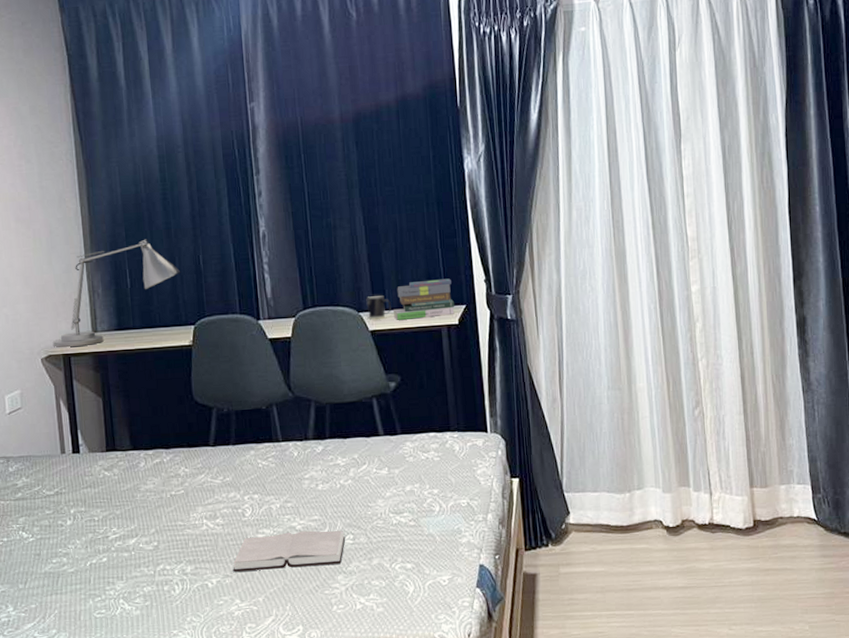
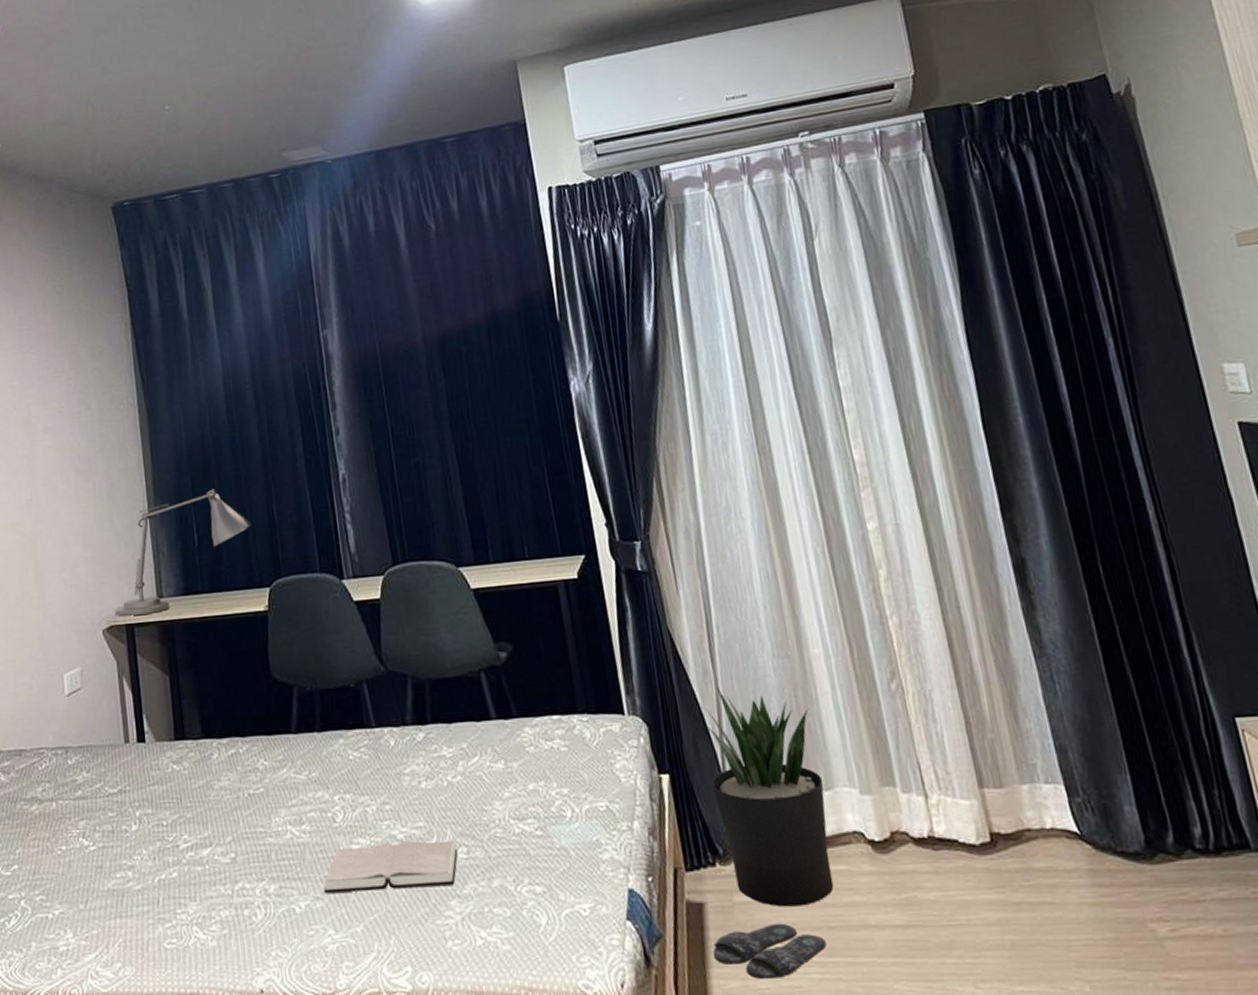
mug: present [366,295,391,321] -> none [465,546,496,577]
books: present [392,278,455,320] -> none [497,523,572,576]
slippers: none [541,587,625,628] -> present [713,923,826,979]
planter: none [551,411,636,576] -> present [706,687,834,907]

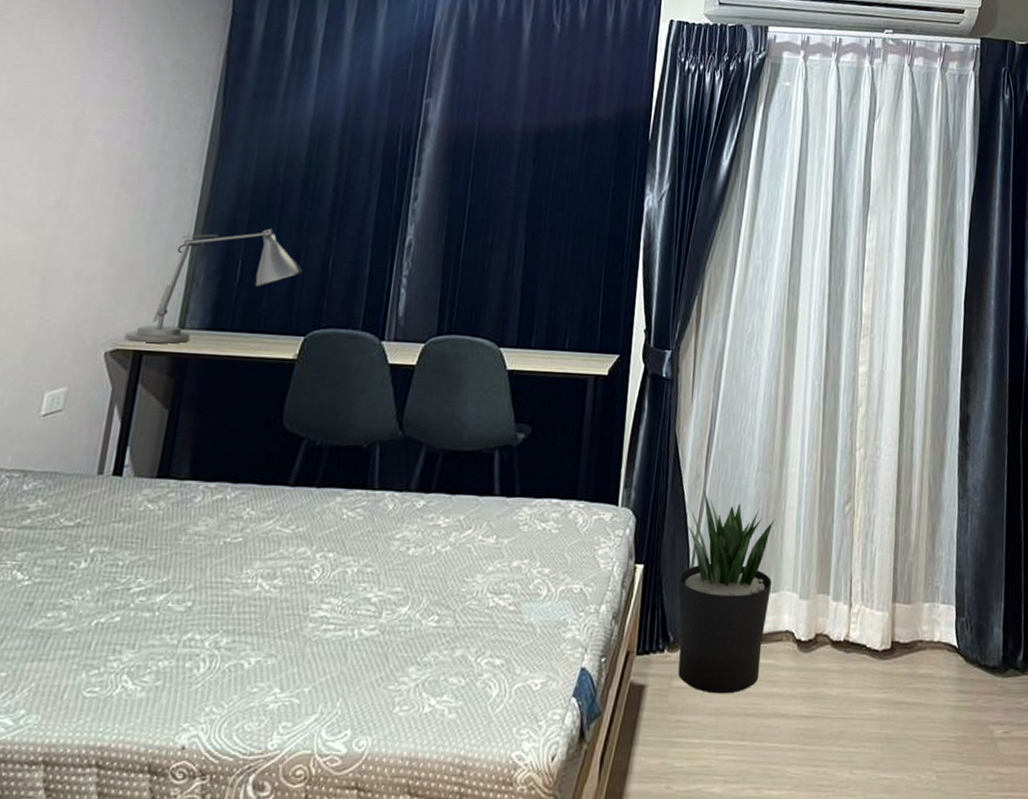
hardback book: present [324,840,458,893] -> none [280,605,429,652]
slippers: present [713,923,826,979] -> none [642,708,741,758]

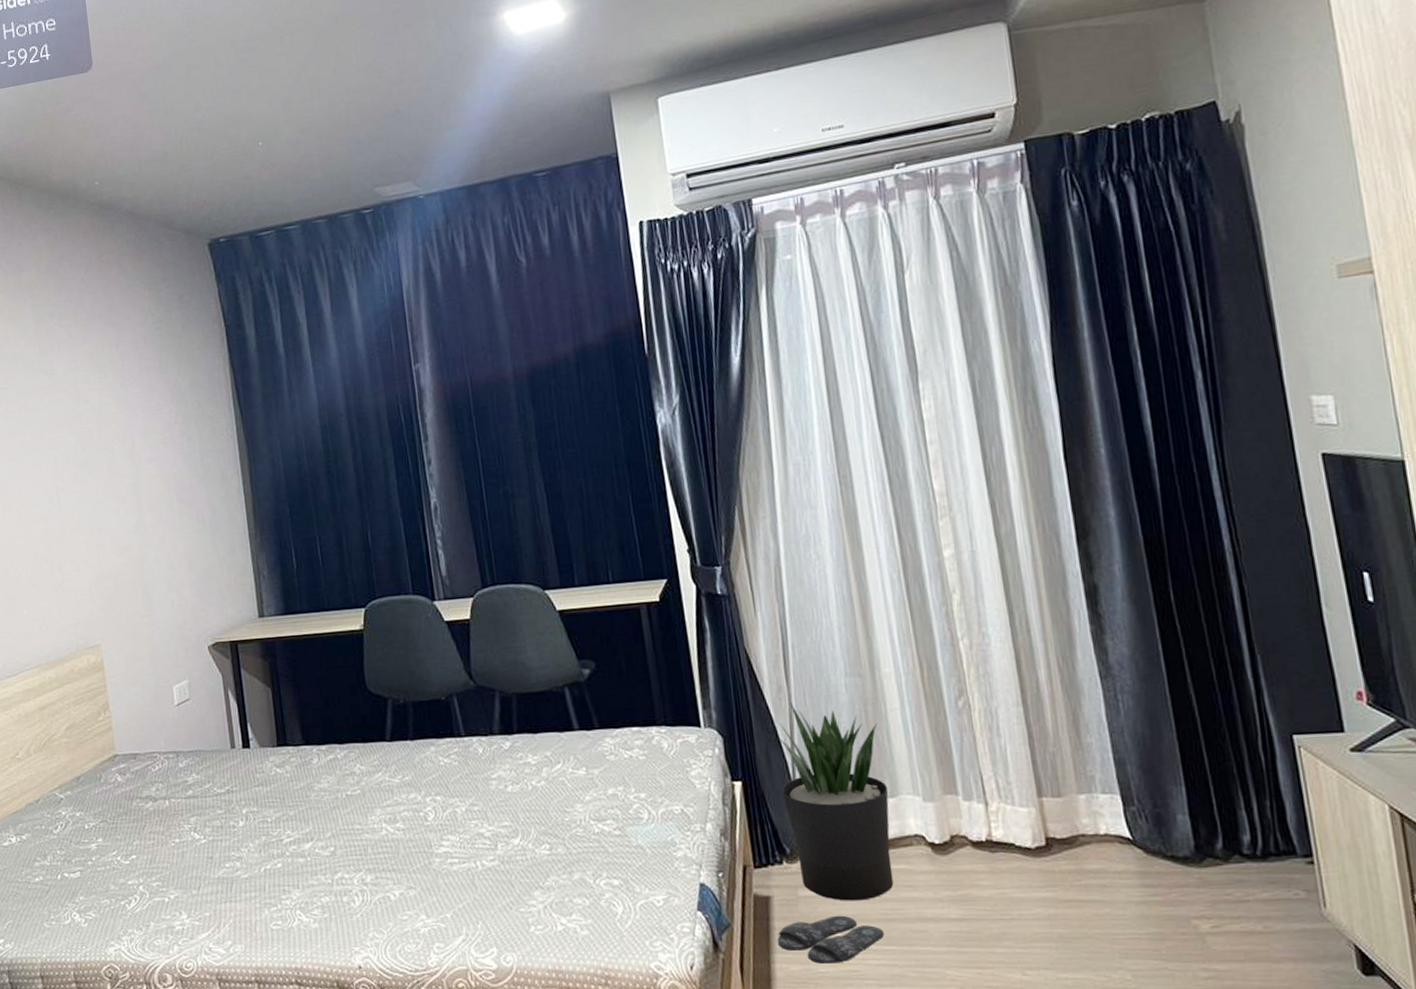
desk lamp: present [125,228,304,344] -> none [220,515,349,635]
slippers: none [642,708,741,758] -> present [778,915,884,964]

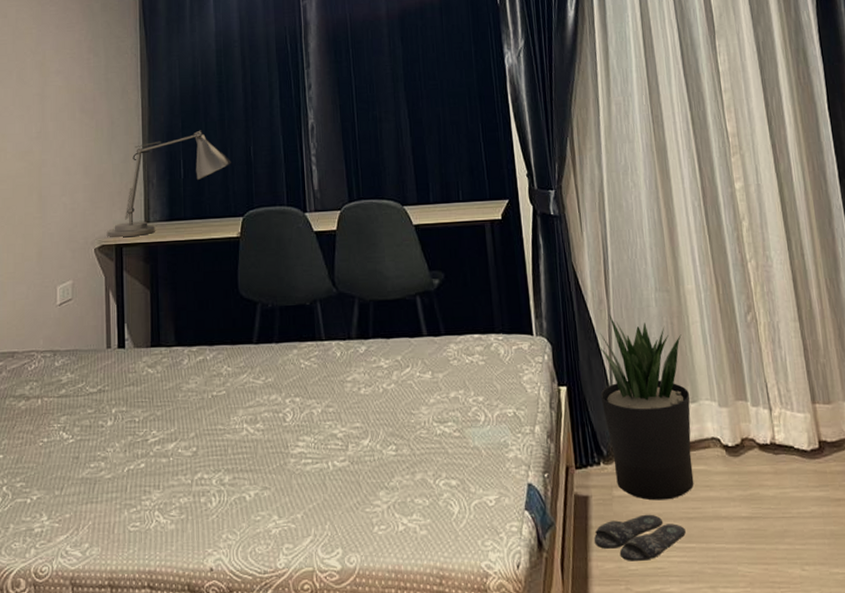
desk lamp: none [220,515,349,635] -> present [107,130,232,238]

